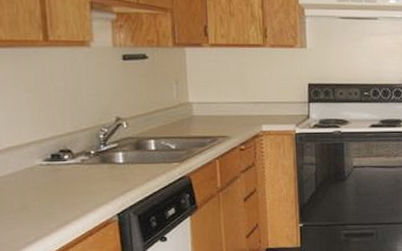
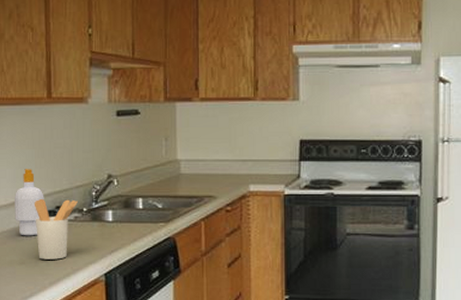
soap bottle: none [11,113,46,181] -> present [15,169,44,236]
utensil holder: none [34,142,84,204] -> present [34,198,78,260]

